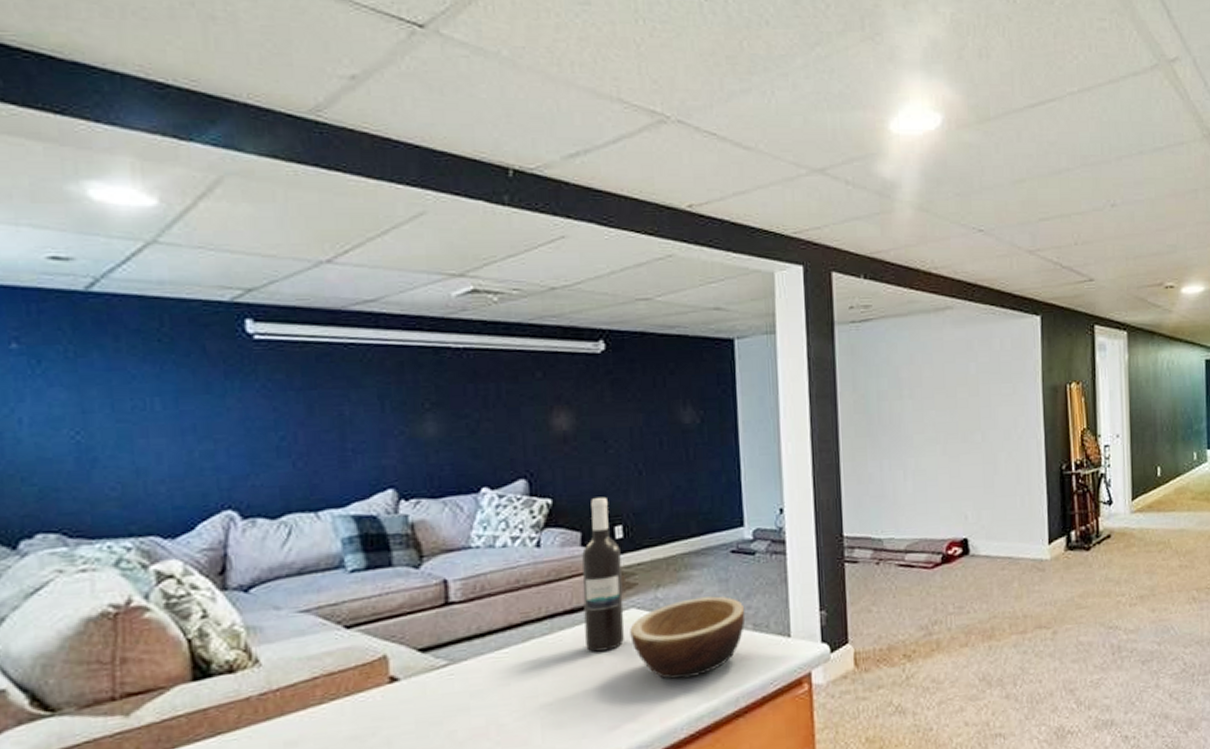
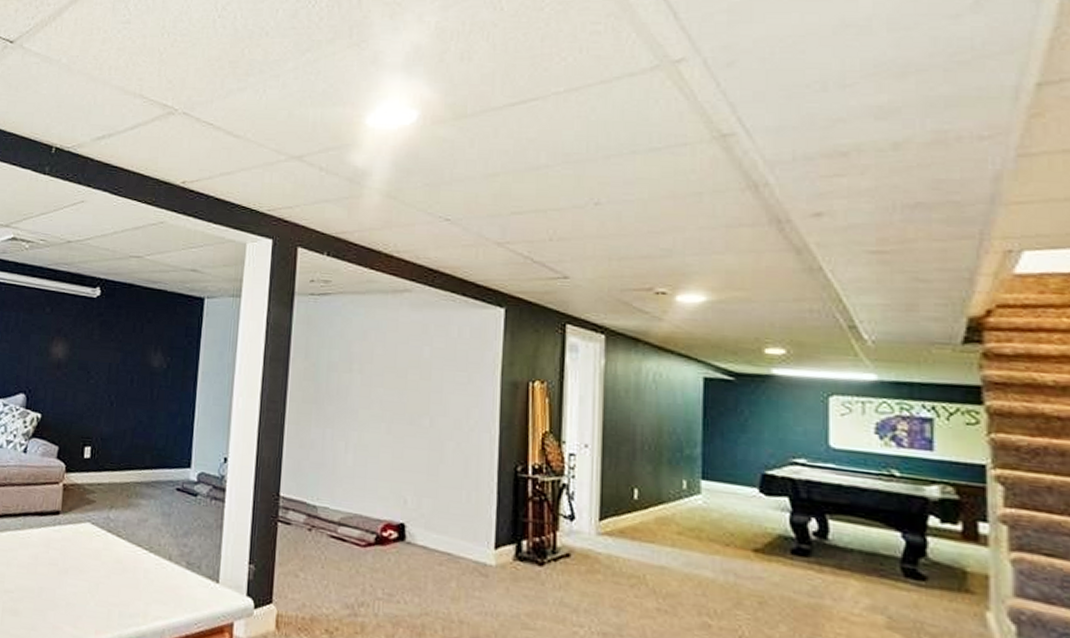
wine bottle: present [582,496,625,652] -> none [47,419,86,556]
bowl: present [630,596,746,680] -> none [82,525,182,600]

